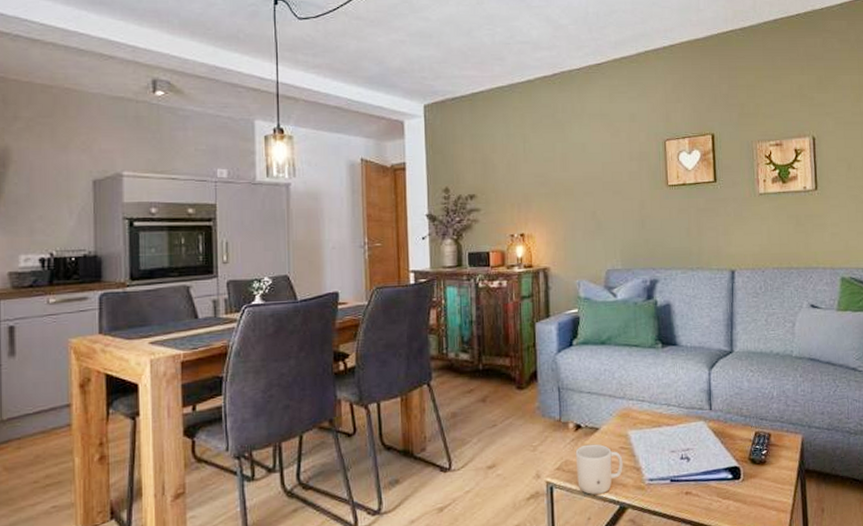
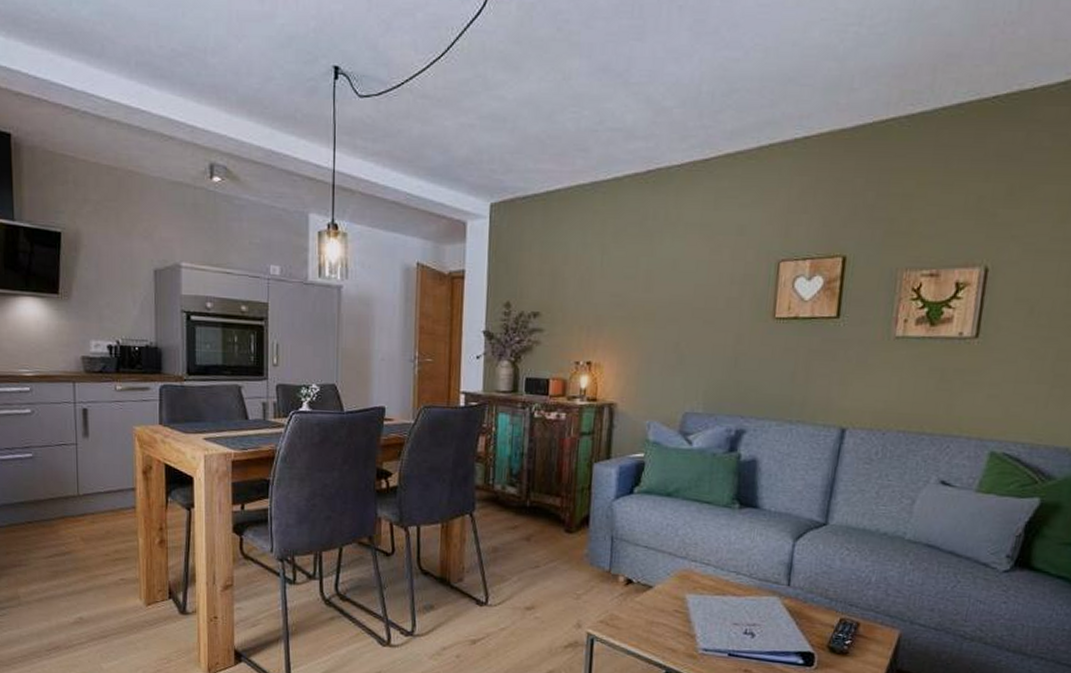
mug: present [575,444,623,495] -> none [621,601,676,656]

